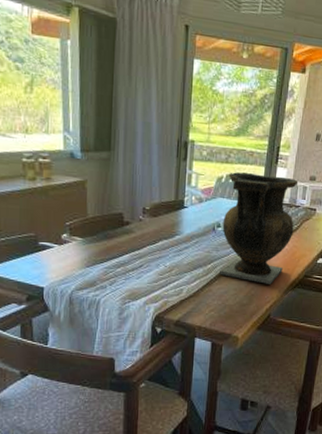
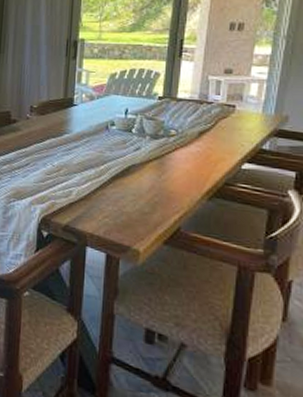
vase: present [220,172,297,284] -> none [115,68,208,192]

